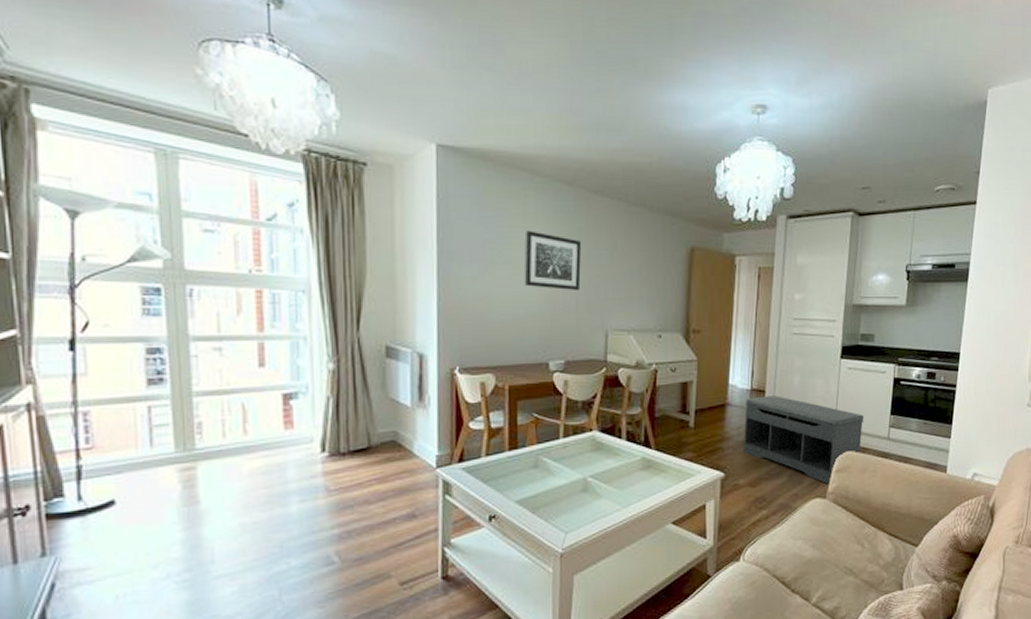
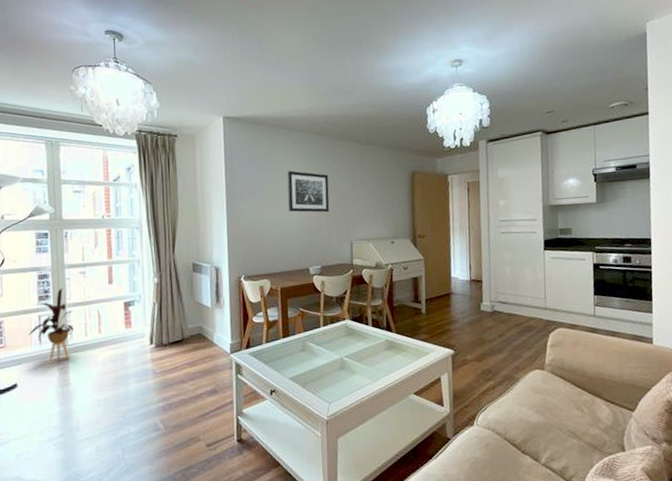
house plant: none [132,369,206,474] -> present [28,288,75,364]
bench: present [743,395,864,485] -> none [466,284,571,358]

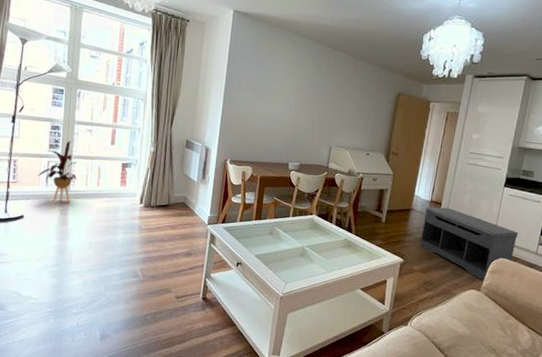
wall art: present [287,170,330,213] -> none [279,72,321,117]
bench: none [466,284,571,358] -> present [420,207,519,281]

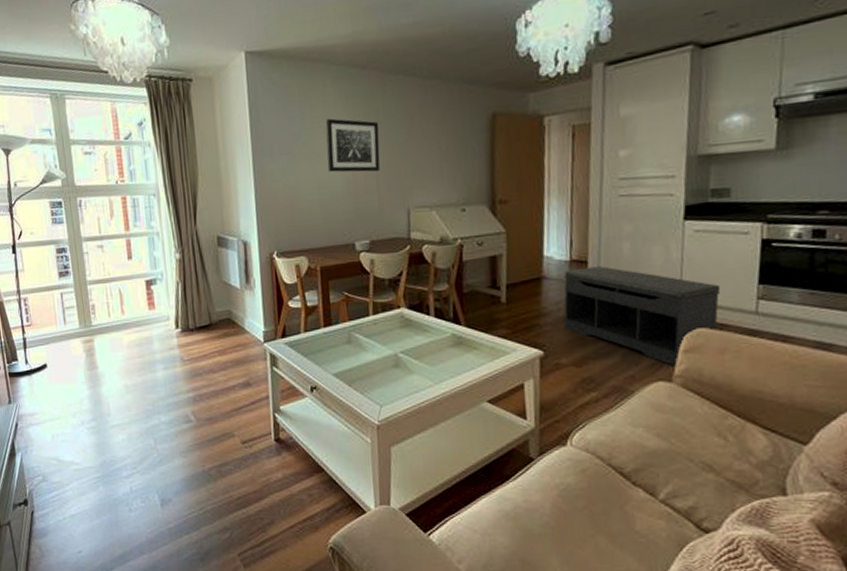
house plant: present [37,141,77,204] -> none [52,264,97,345]
wall art: none [279,72,321,117] -> present [325,118,380,173]

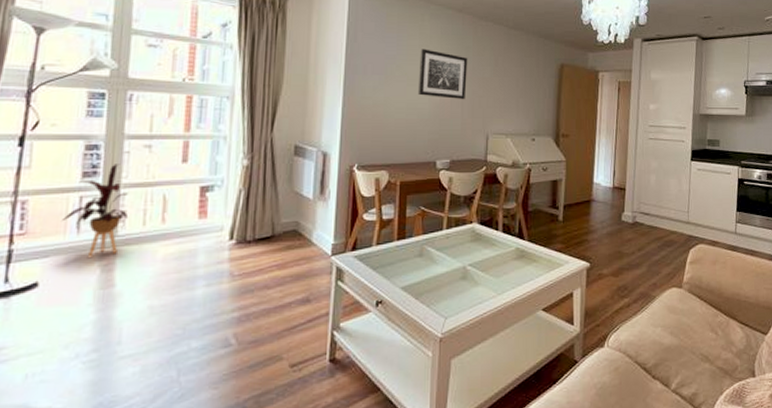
house plant: none [52,264,97,345] -> present [62,164,129,259]
bench: present [563,266,721,366] -> none [606,193,714,275]

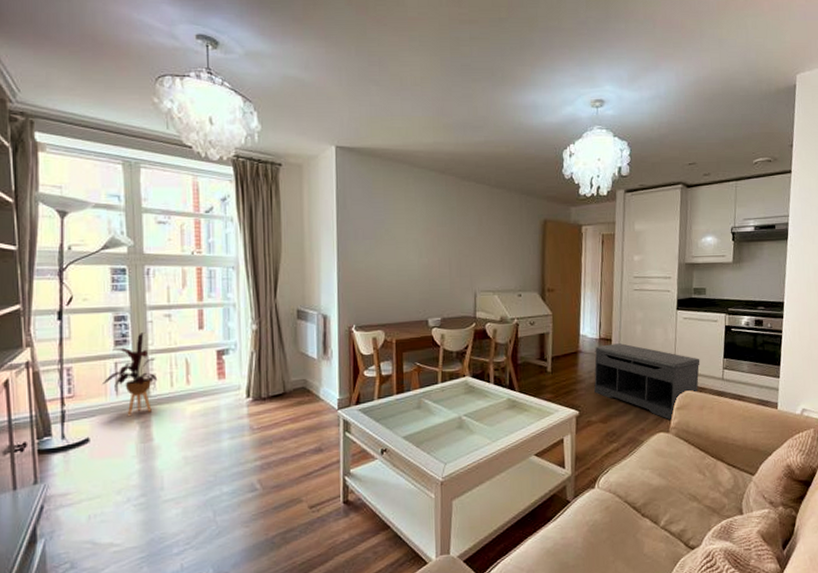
wall art: present [417,48,468,100] -> none [406,212,453,260]
bench: none [606,193,714,275] -> present [594,343,700,420]

